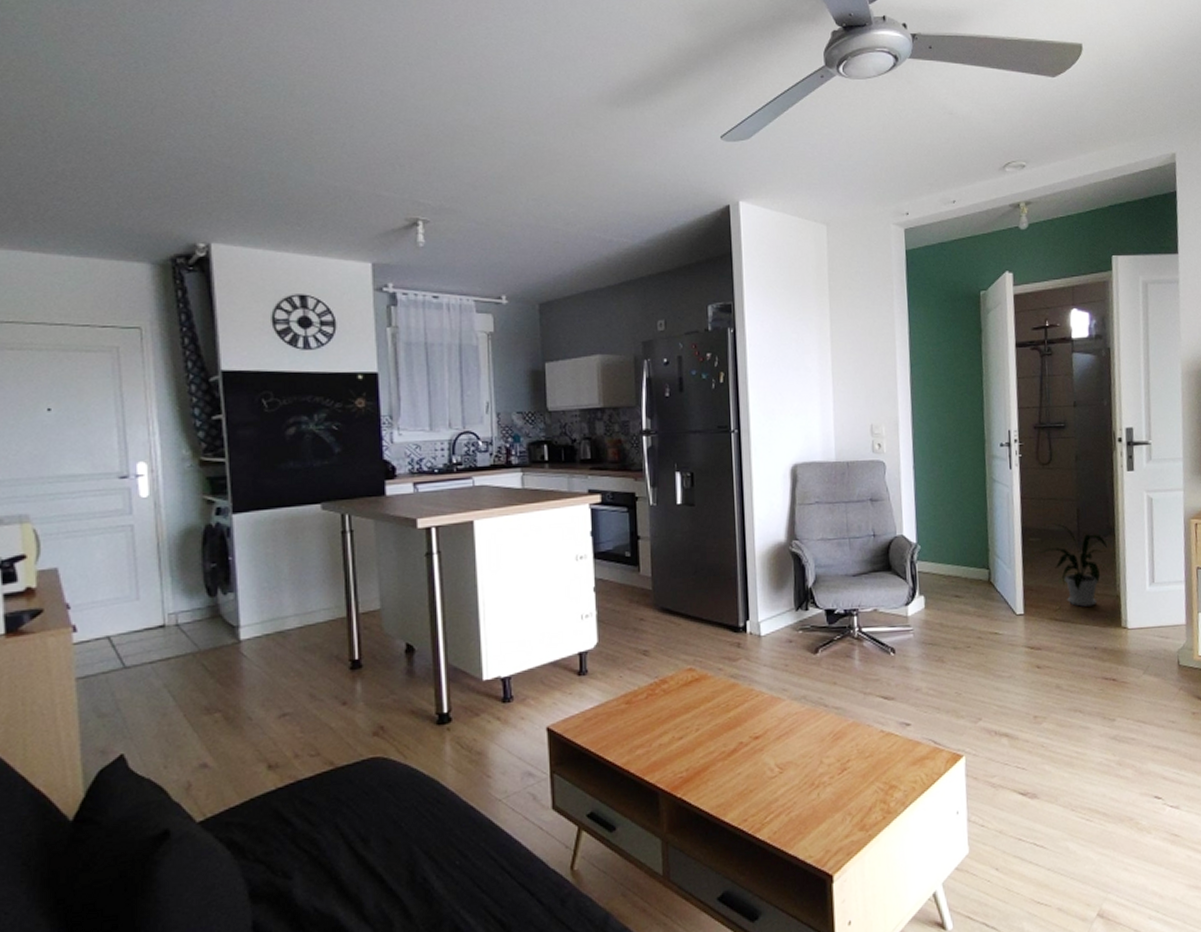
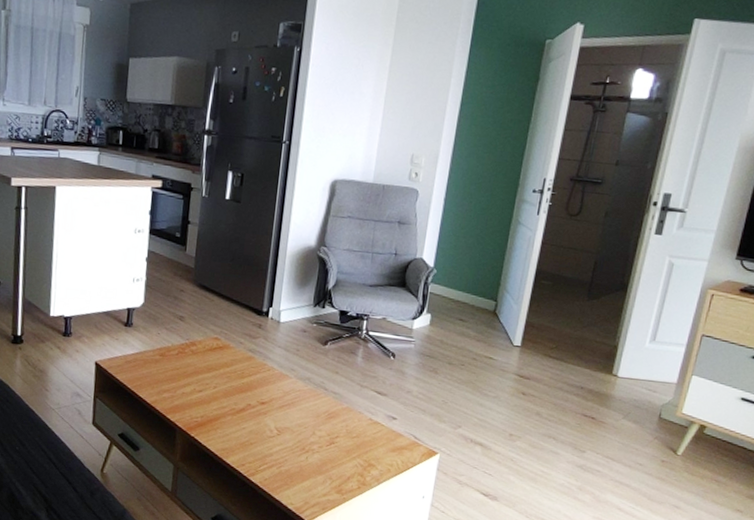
house plant: present [1037,523,1108,607] -> none [546,270,618,351]

